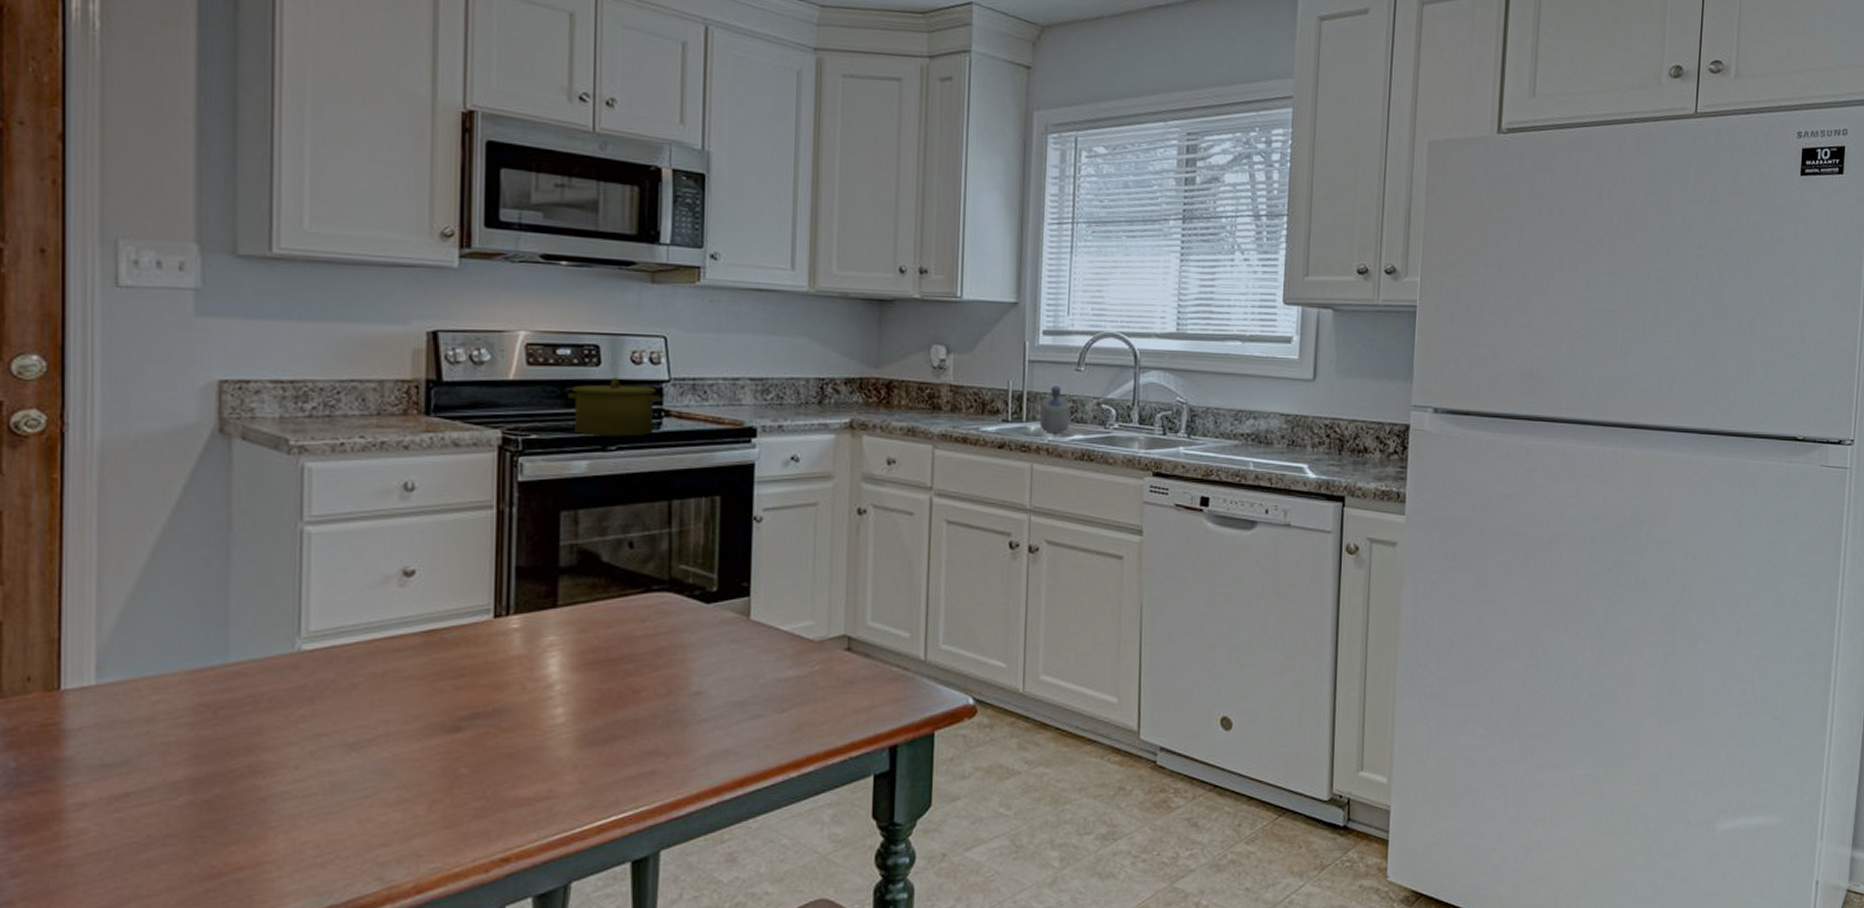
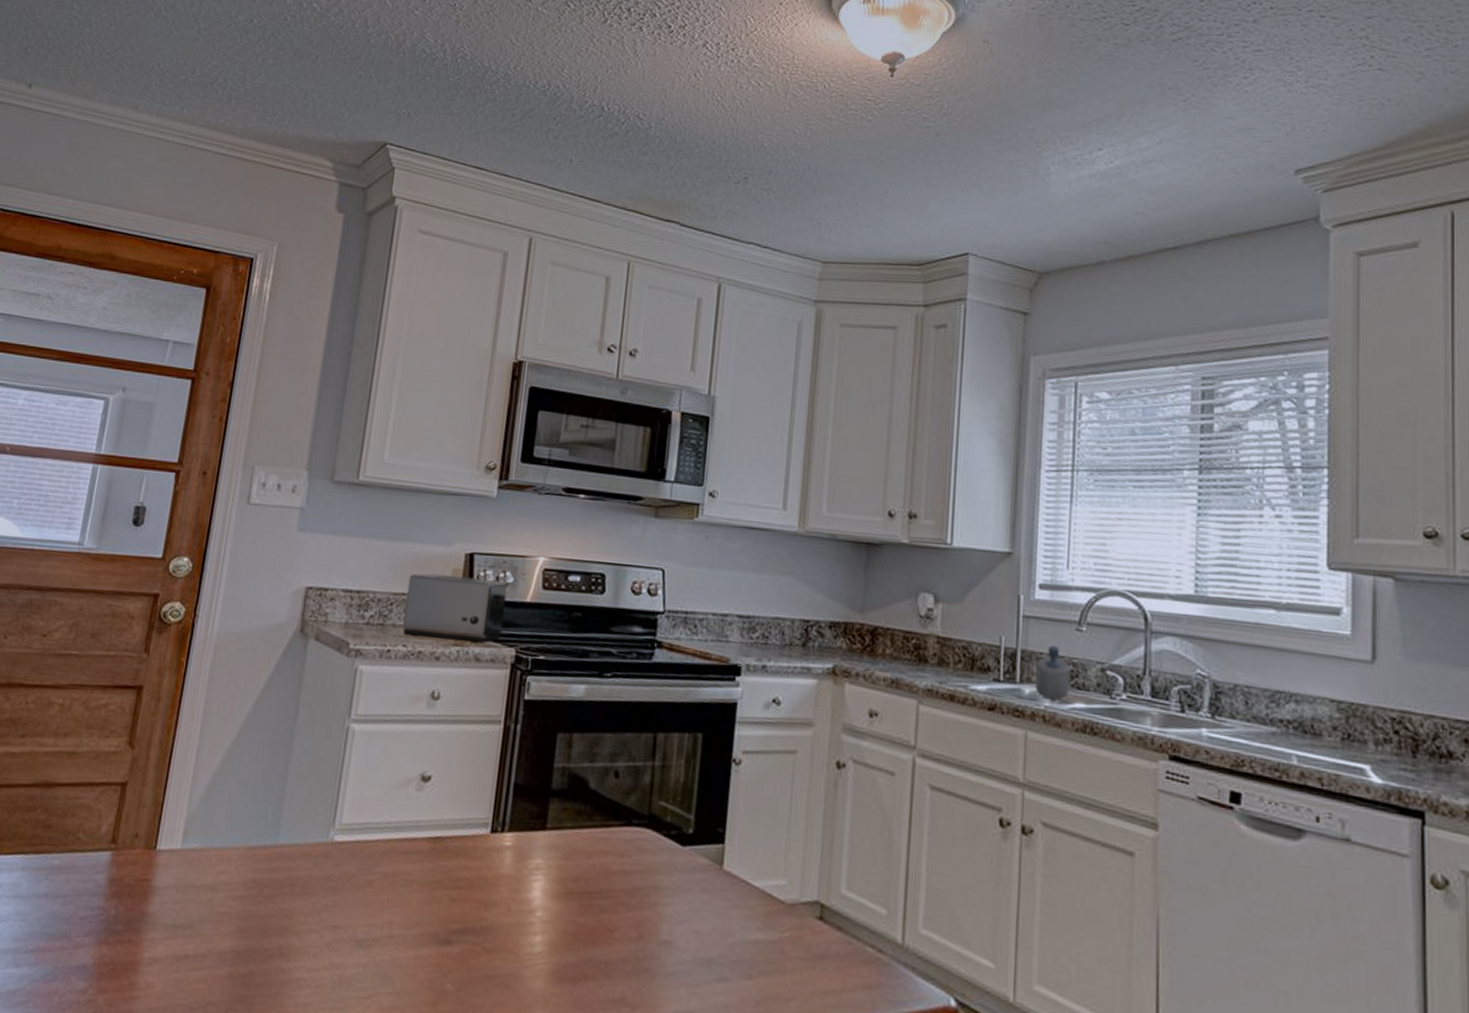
toaster: none [356,355,484,428] -> present [402,573,508,644]
cooking pot: present [568,378,662,437] -> none [574,606,656,665]

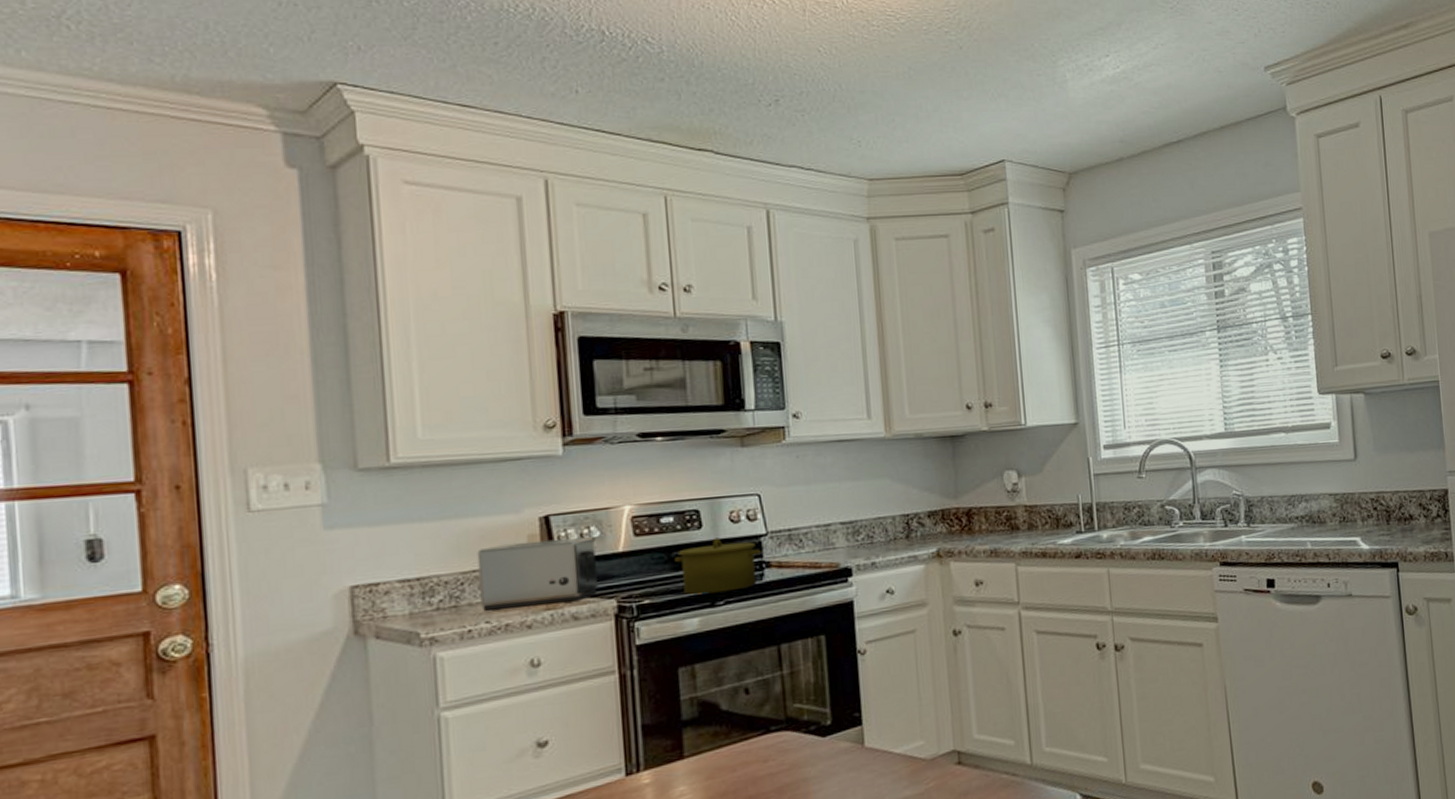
cooking pot: none [574,606,656,665] -> present [675,538,762,595]
soap dispenser: present [1034,645,1070,700] -> none [1109,494,1138,539]

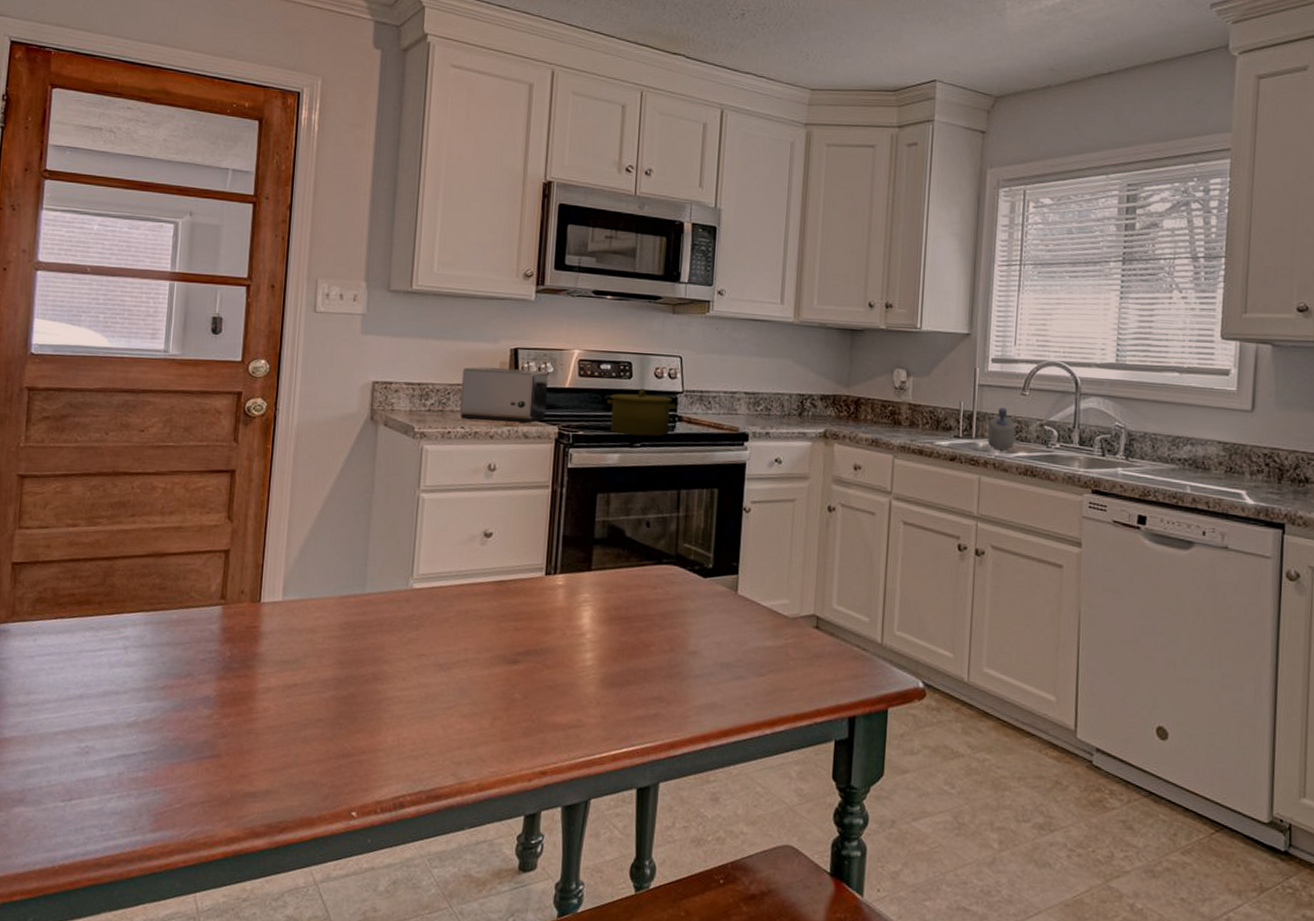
soap dispenser: none [1109,494,1138,539] -> present [987,407,1015,451]

